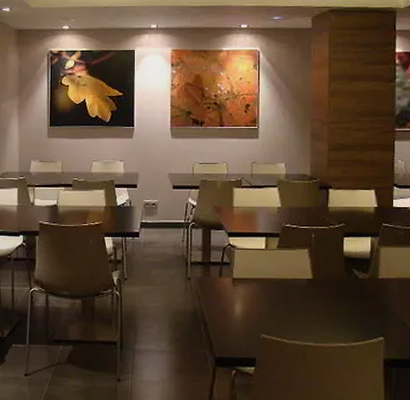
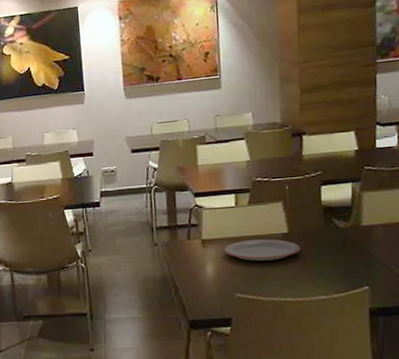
plate: none [253,283,323,304] -> present [224,239,301,261]

